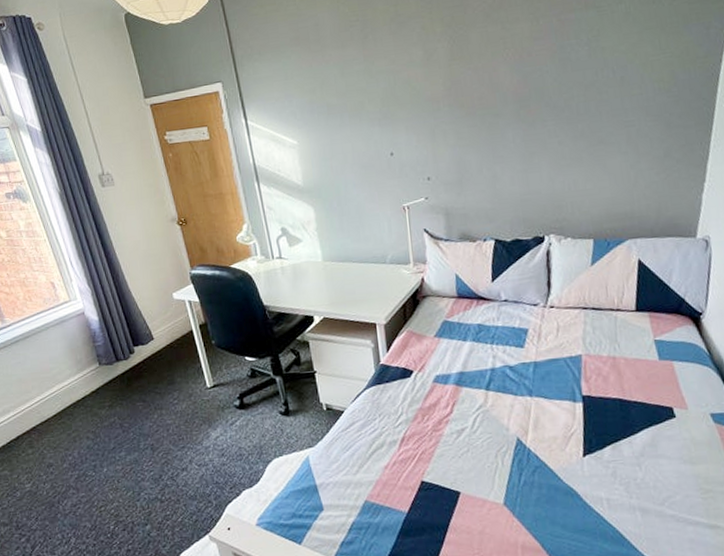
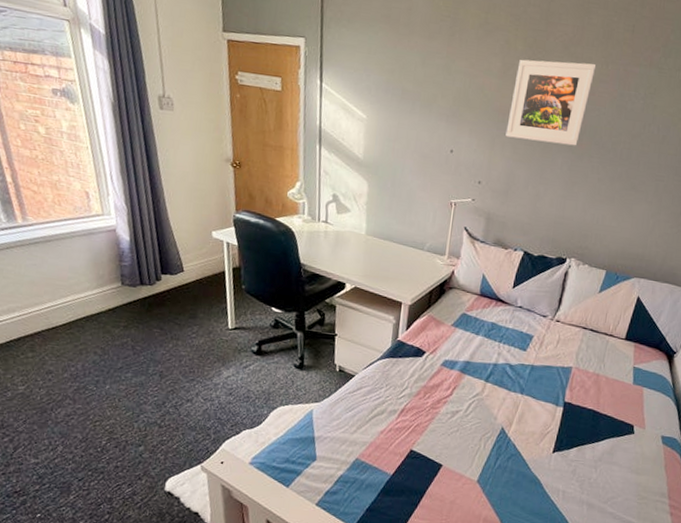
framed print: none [441,22,526,124] -> present [505,59,597,146]

